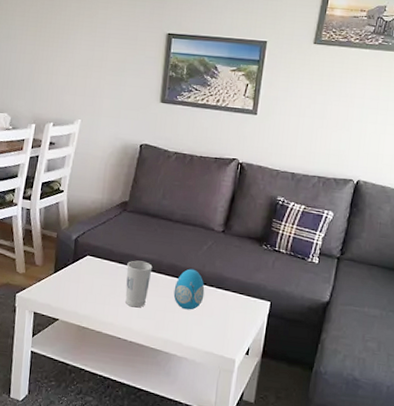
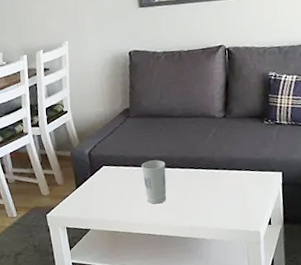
decorative egg: present [173,268,205,310] -> none [189,157,219,196]

